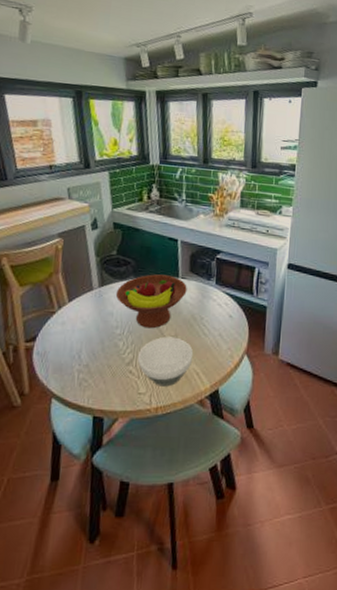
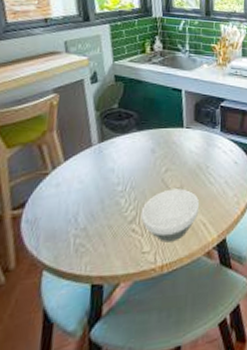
fruit bowl: present [115,274,187,329] -> none [117,126,192,182]

